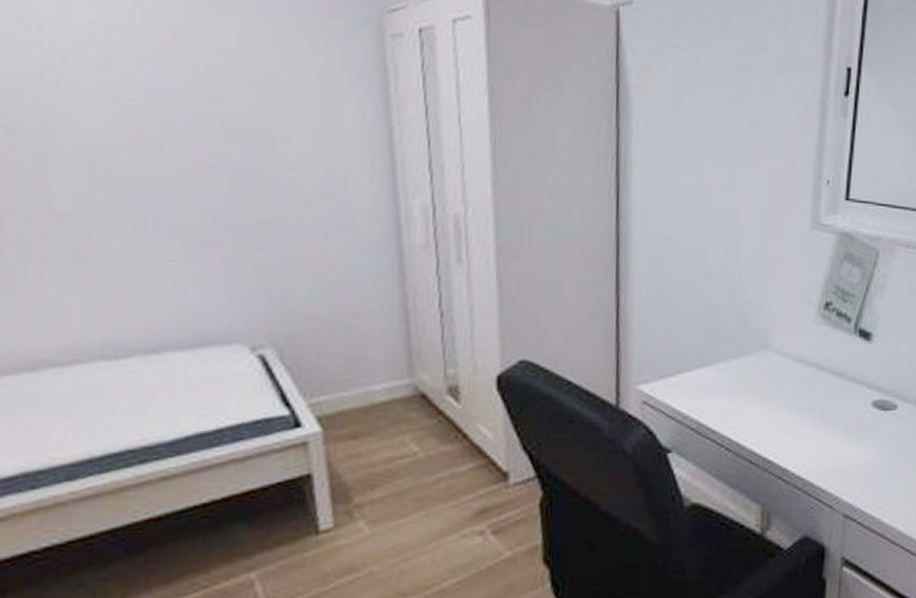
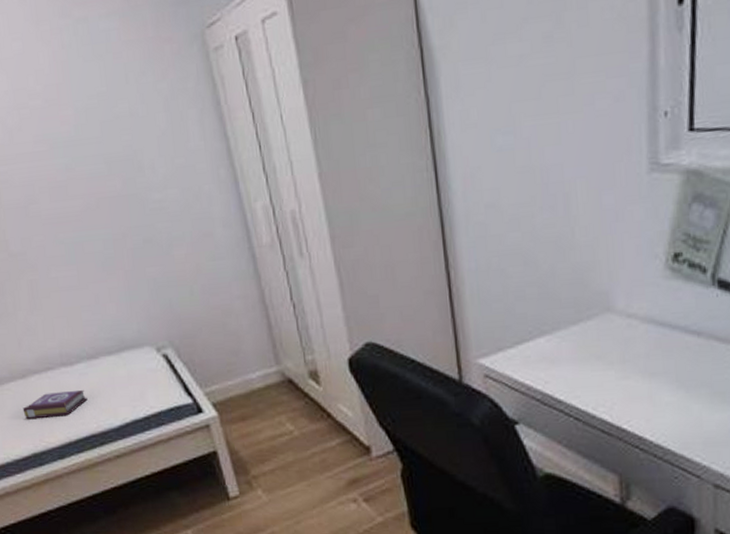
book: none [19,391,132,425] -> present [22,389,88,419]

